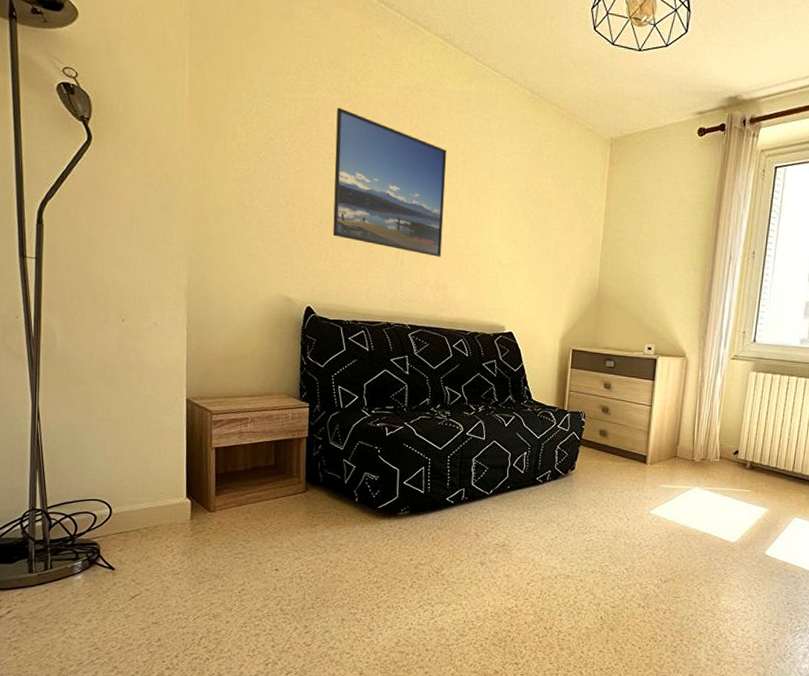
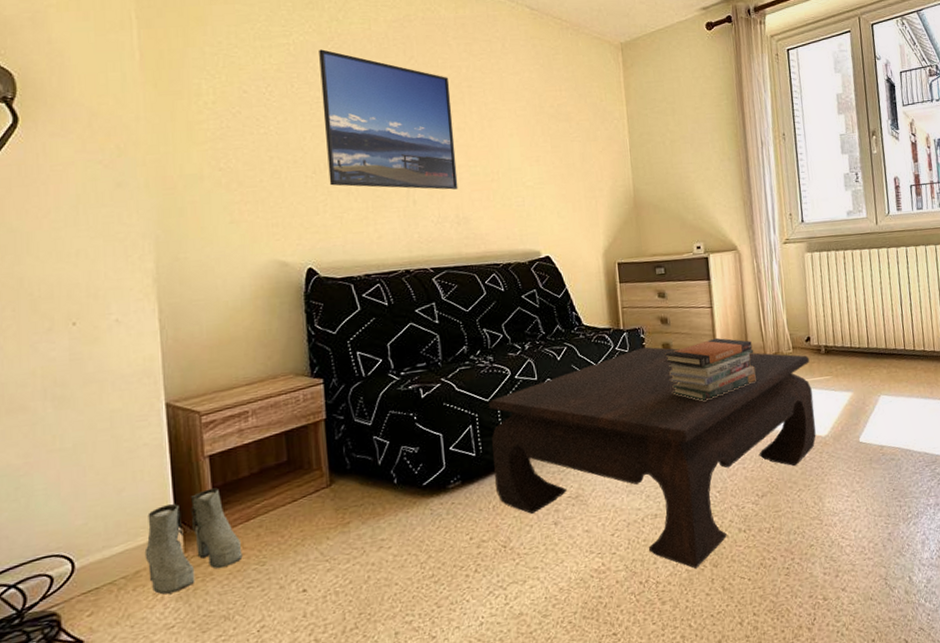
boots: none [162,474,234,548] -> present [144,488,243,595]
coffee table: none [437,429,734,628] -> present [489,346,816,569]
book stack: none [599,434,683,488] -> present [664,337,756,401]

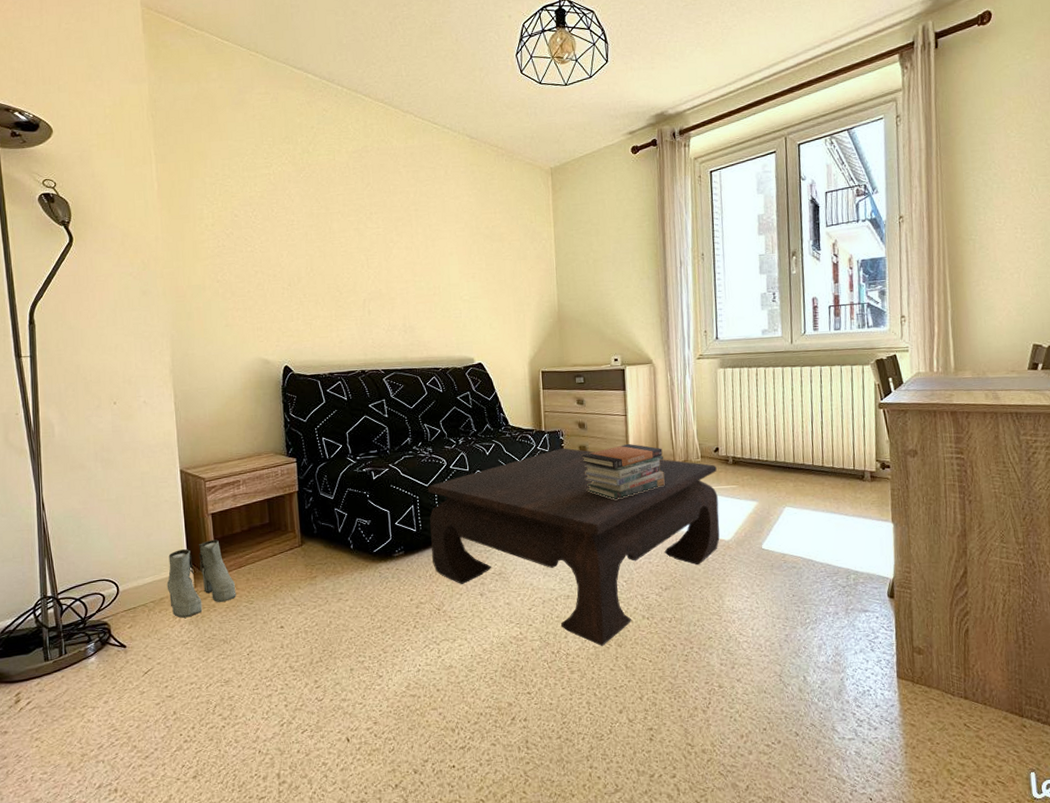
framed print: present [319,49,458,190] -> none [293,178,406,302]

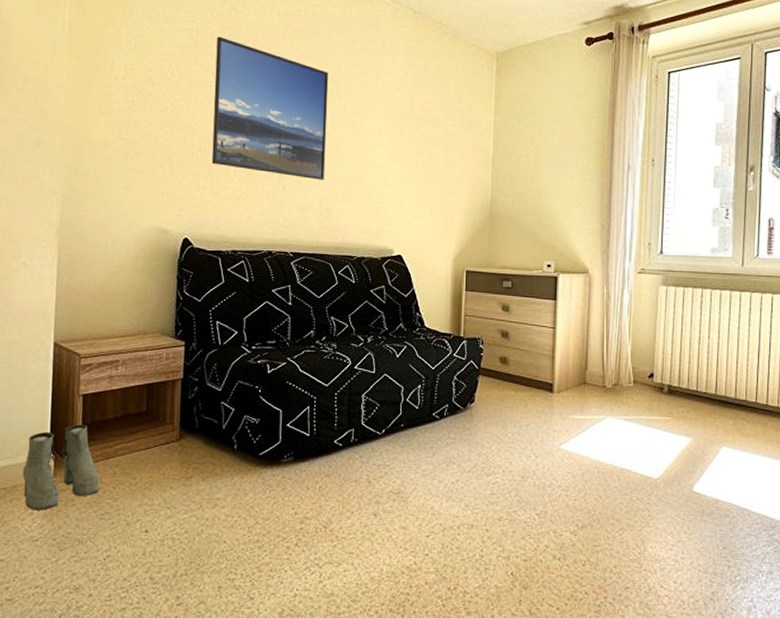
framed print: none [293,178,406,302] -> present [211,36,329,180]
coffee table: present [428,447,720,646] -> none [324,357,650,586]
book stack: present [580,443,665,499] -> none [500,359,593,421]

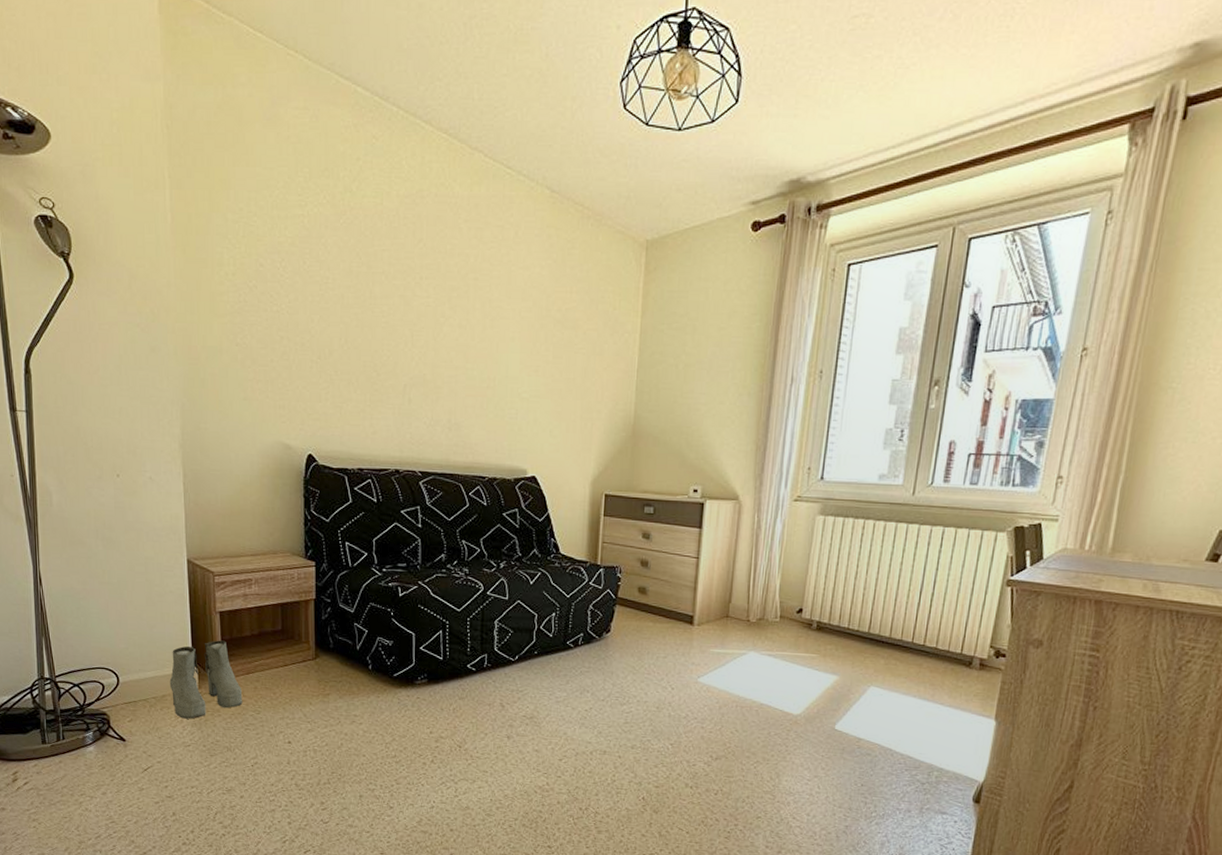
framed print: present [211,36,329,180] -> none [331,224,456,392]

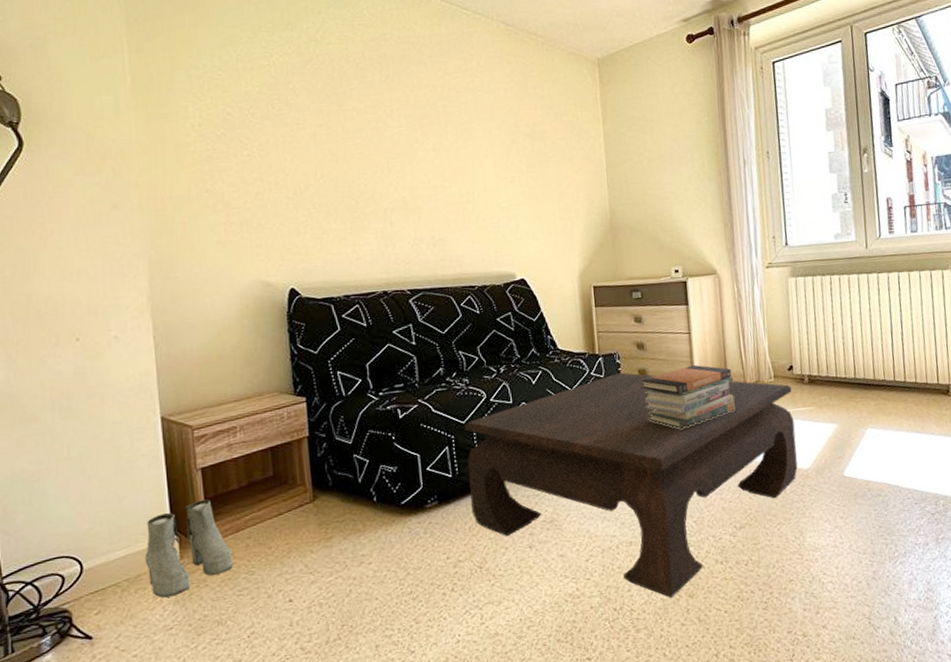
coffee table: none [458,586,797,809] -> present [465,372,798,598]
book stack: none [638,591,736,653] -> present [640,364,735,429]

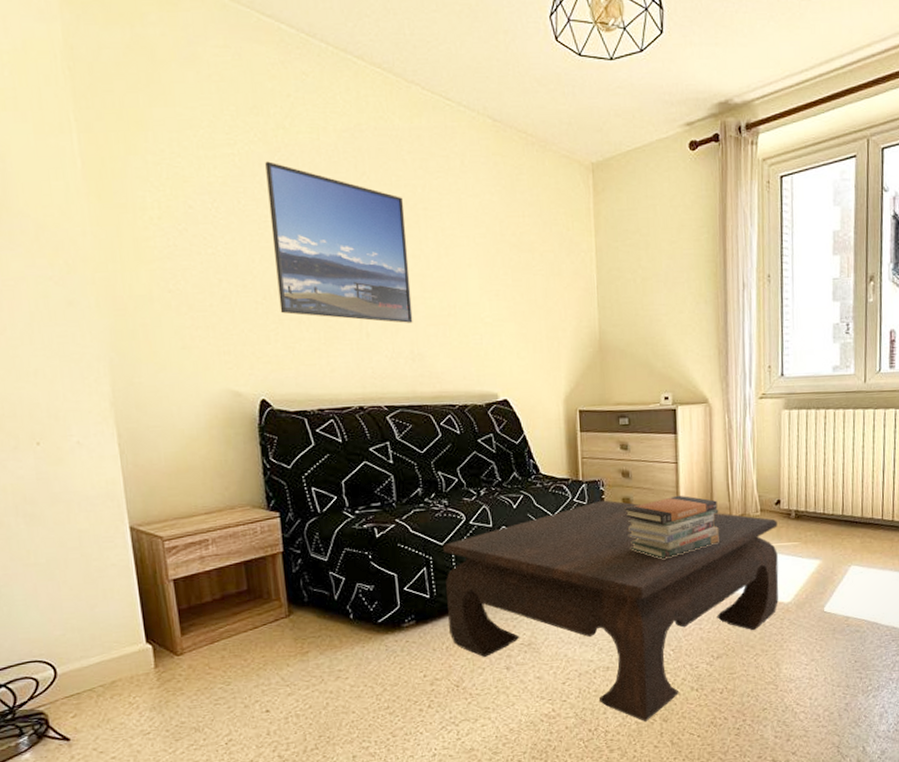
boots: present [144,499,233,598] -> none [119,610,209,704]
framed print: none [298,70,434,211] -> present [265,161,413,323]

